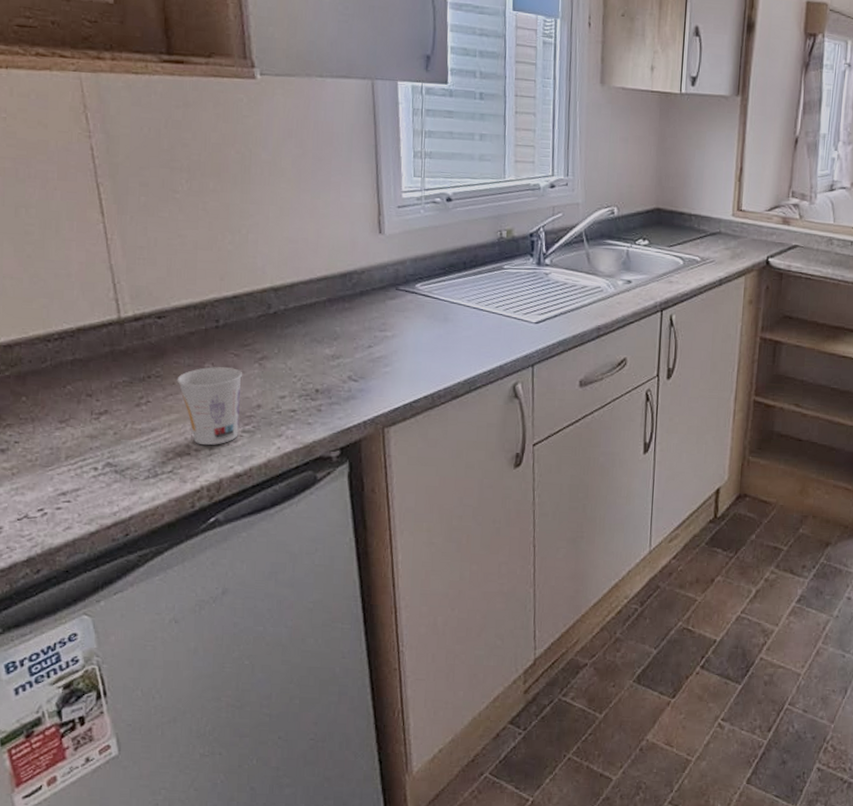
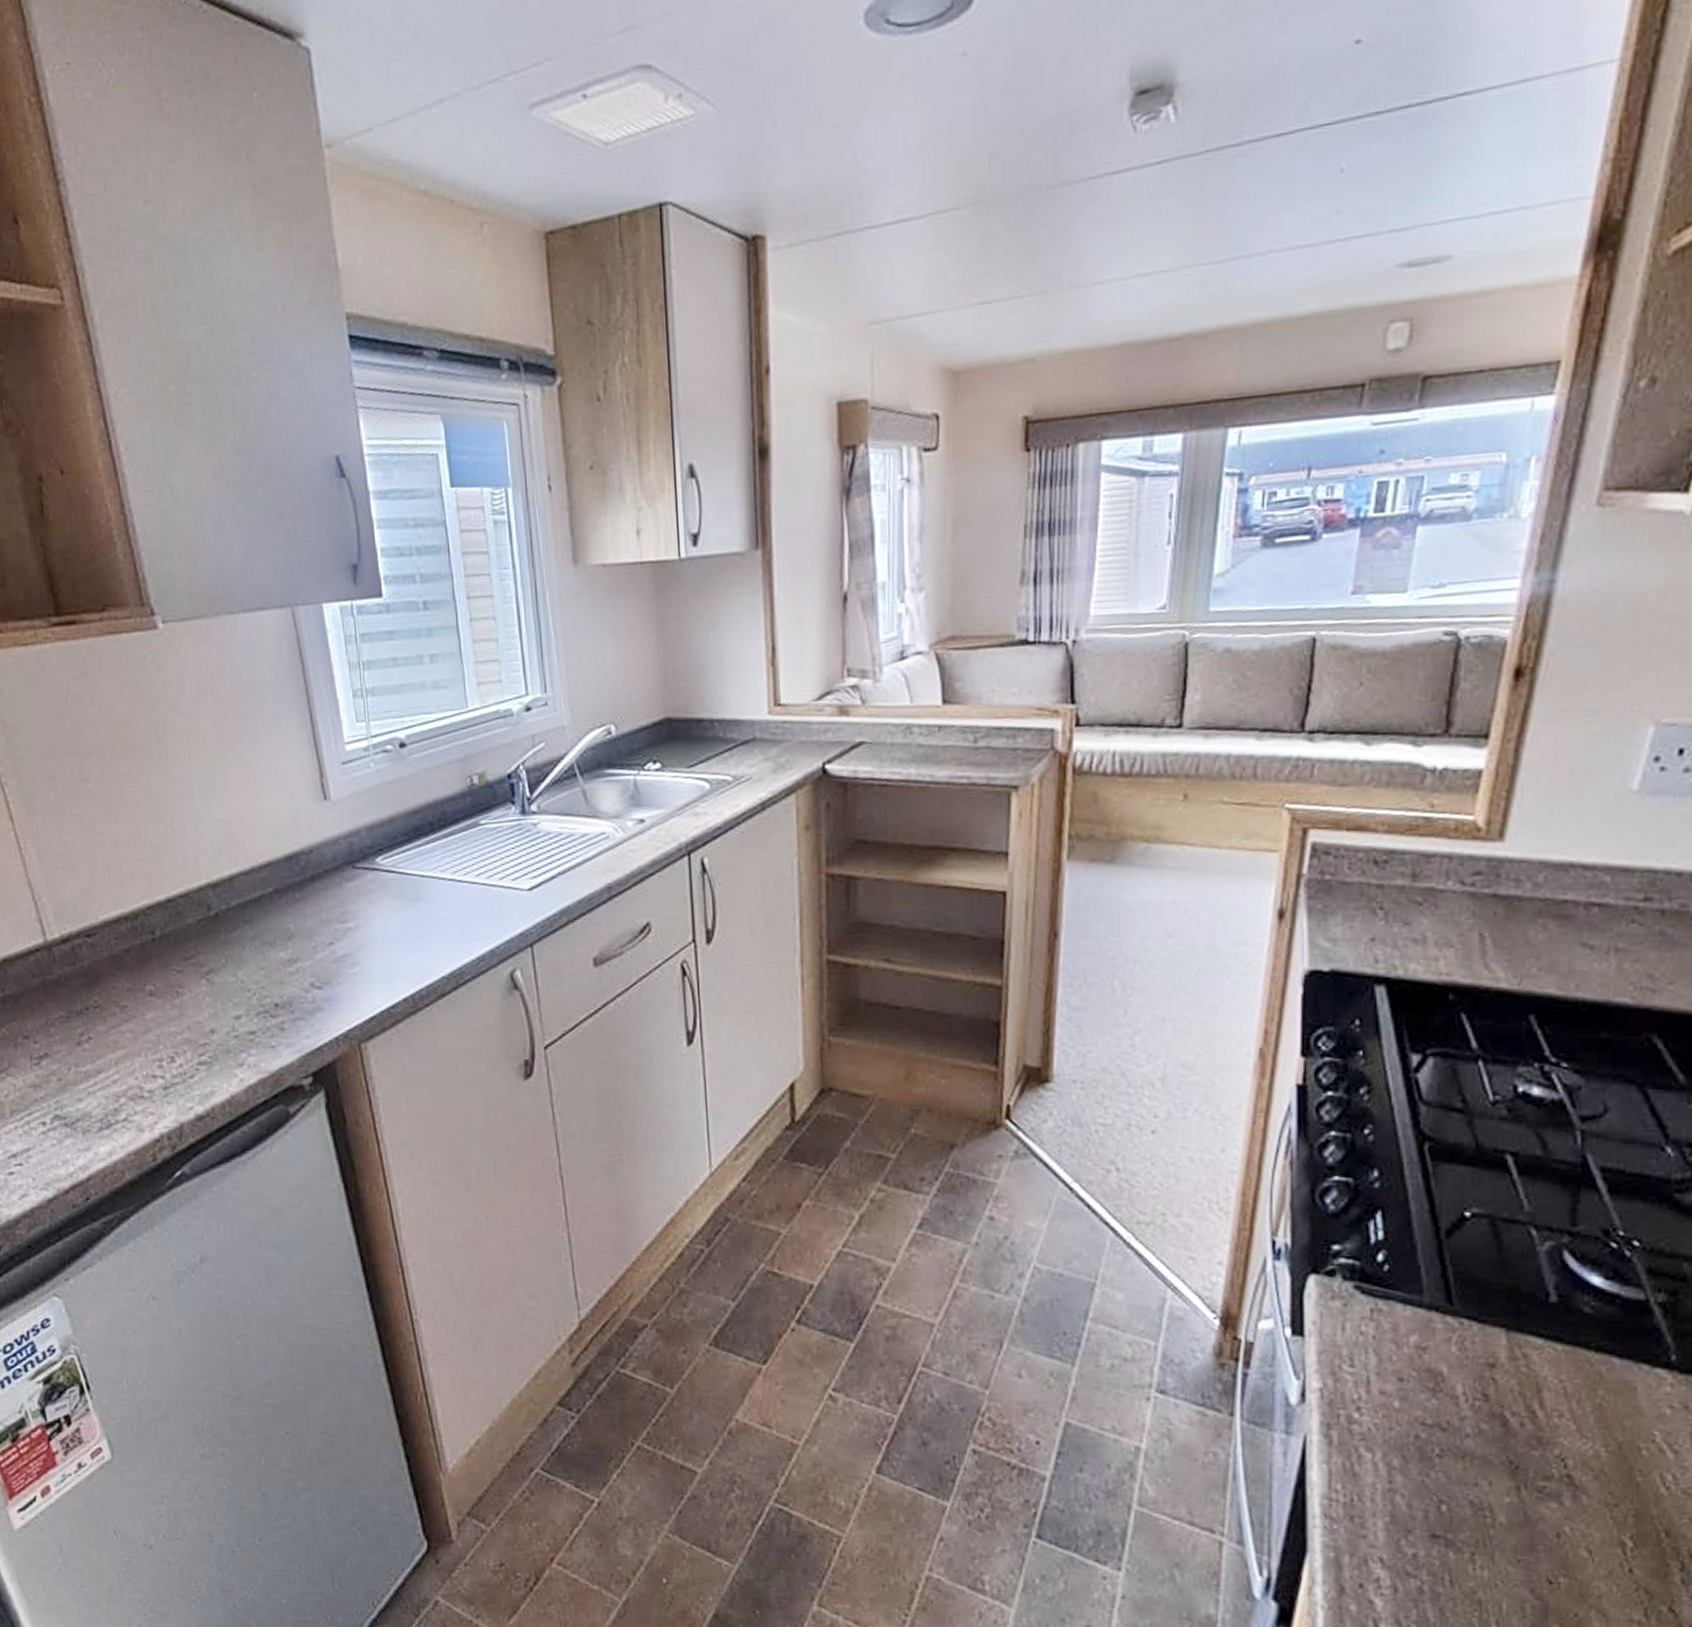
cup: present [177,367,242,446] -> none [117,987,194,1085]

